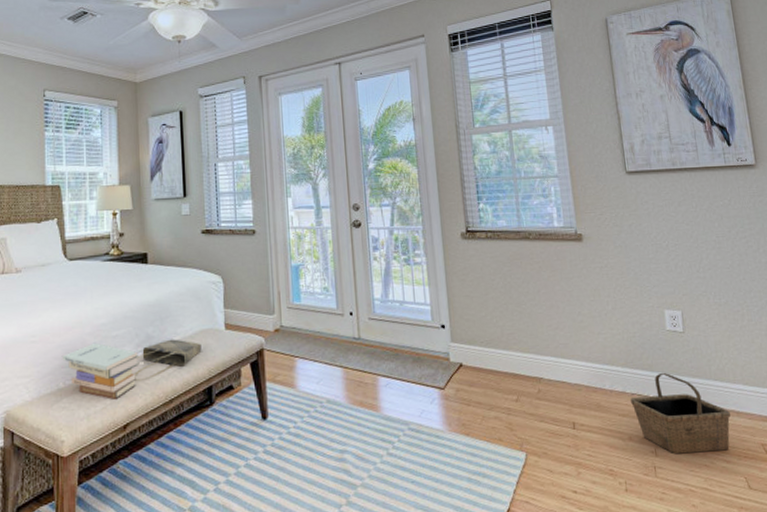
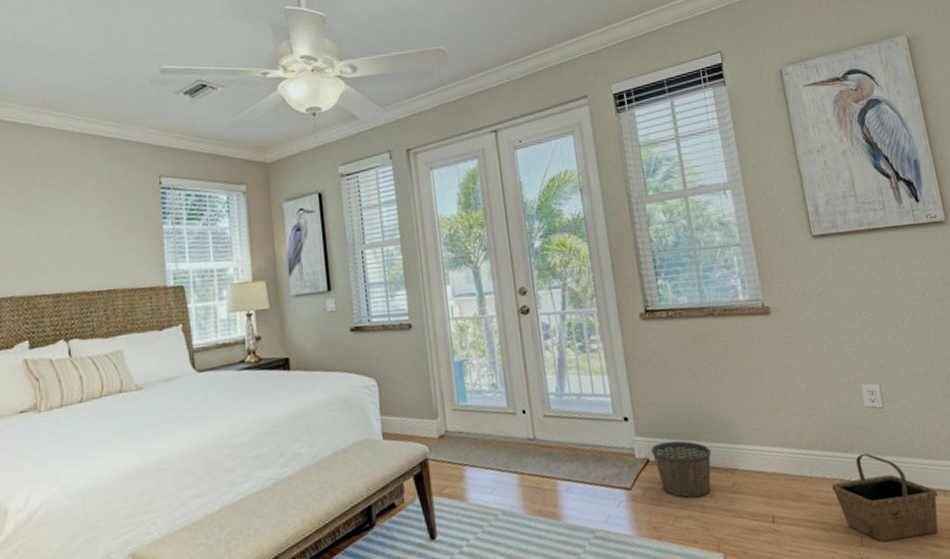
books: present [61,342,138,399] -> none [194,465,285,530]
tote bag: present [135,339,202,381] -> none [281,454,357,506]
basket: none [464,348,520,401] -> present [650,440,712,499]

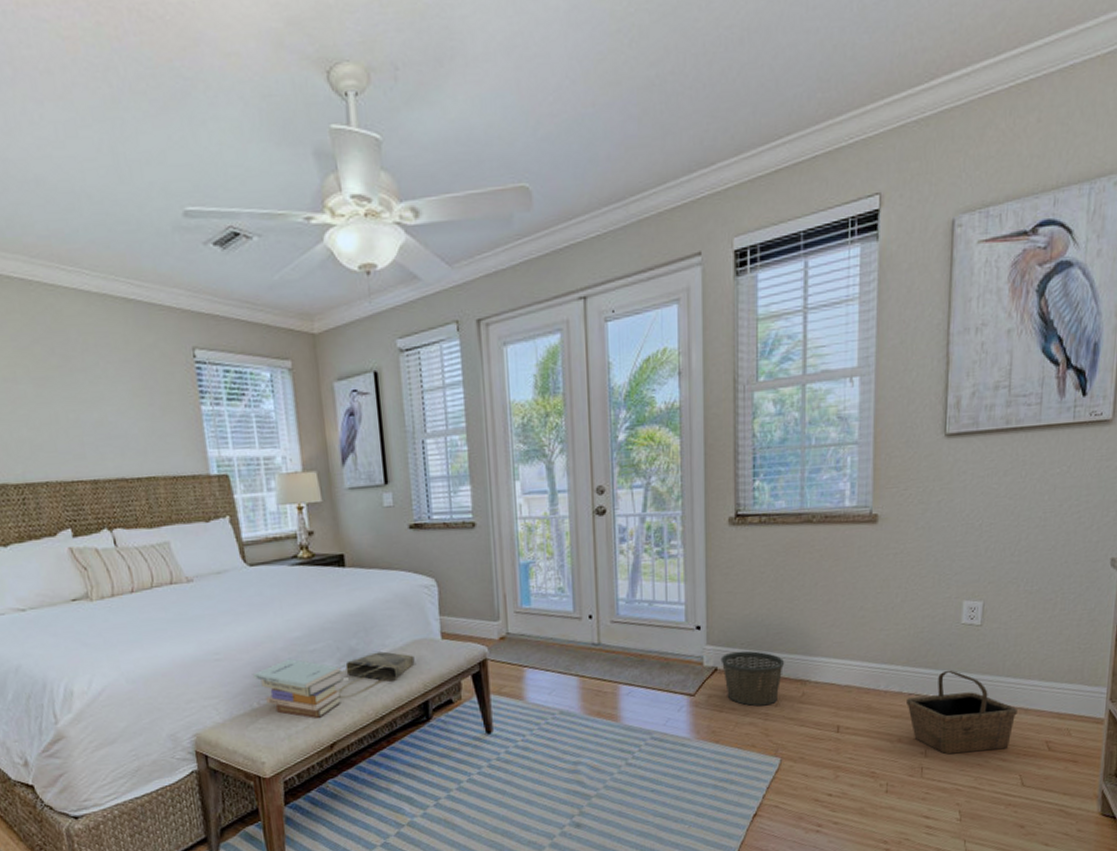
books: none [194,465,285,530] -> present [252,658,342,718]
tote bag: none [281,454,357,506] -> present [338,651,415,698]

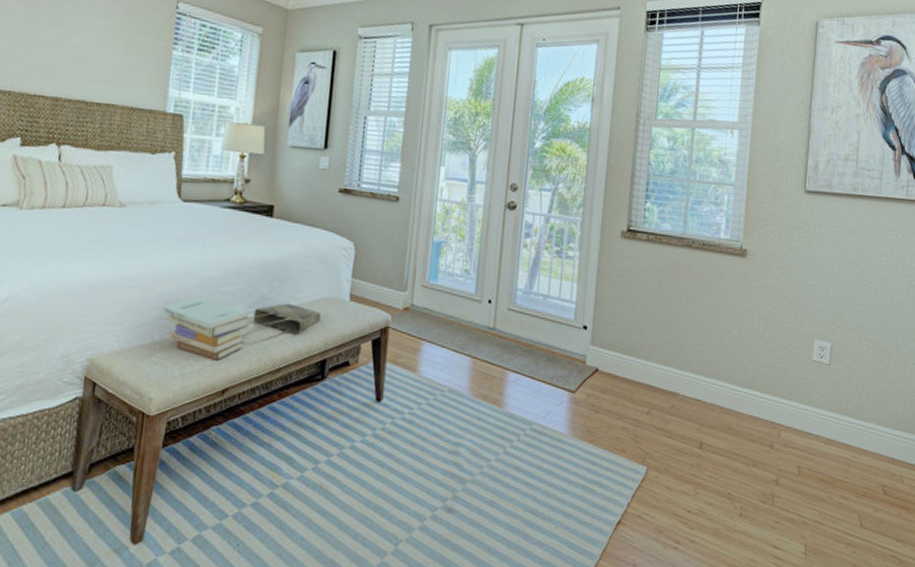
basket: present [720,650,785,707] -> none [602,355,659,413]
basket: present [907,671,1017,755] -> none [762,403,858,487]

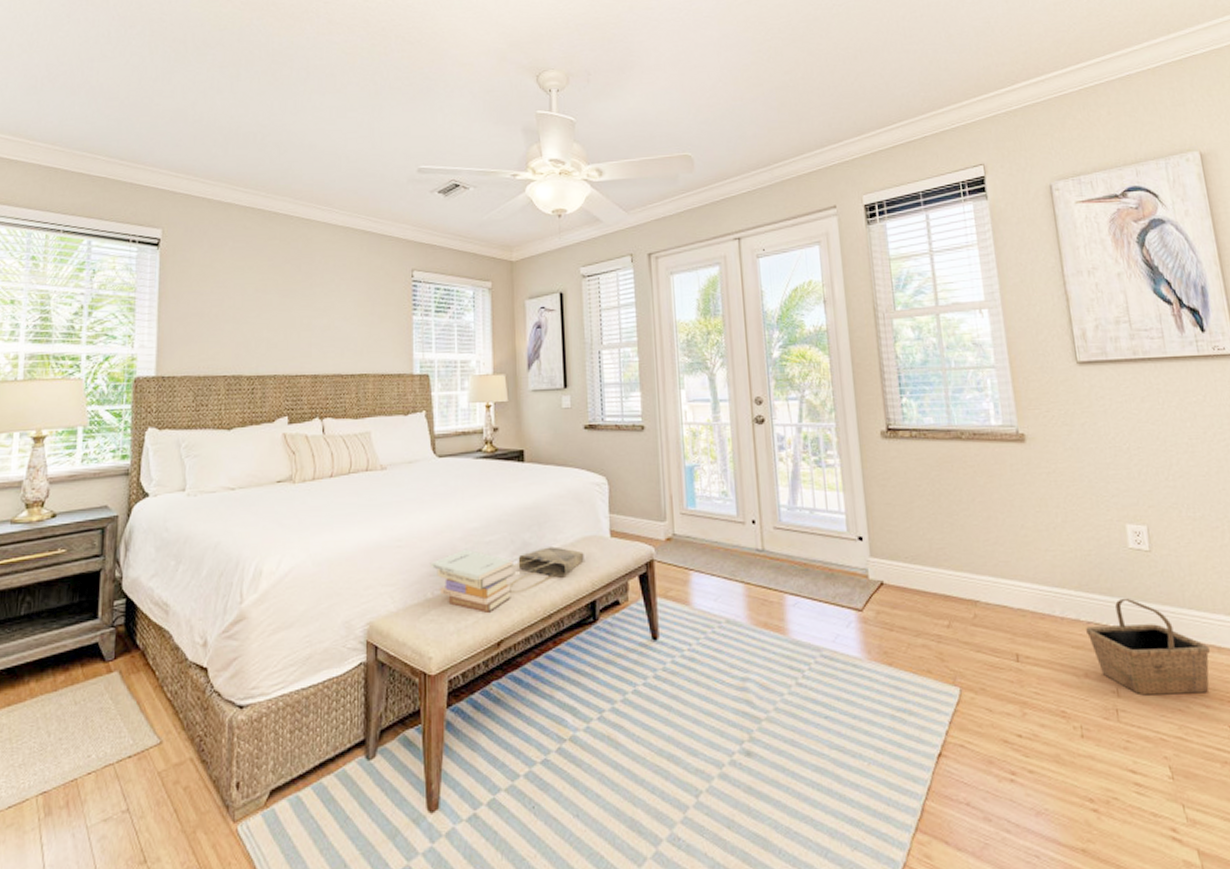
basket: none [762,403,858,487] -> present [1086,599,1210,696]

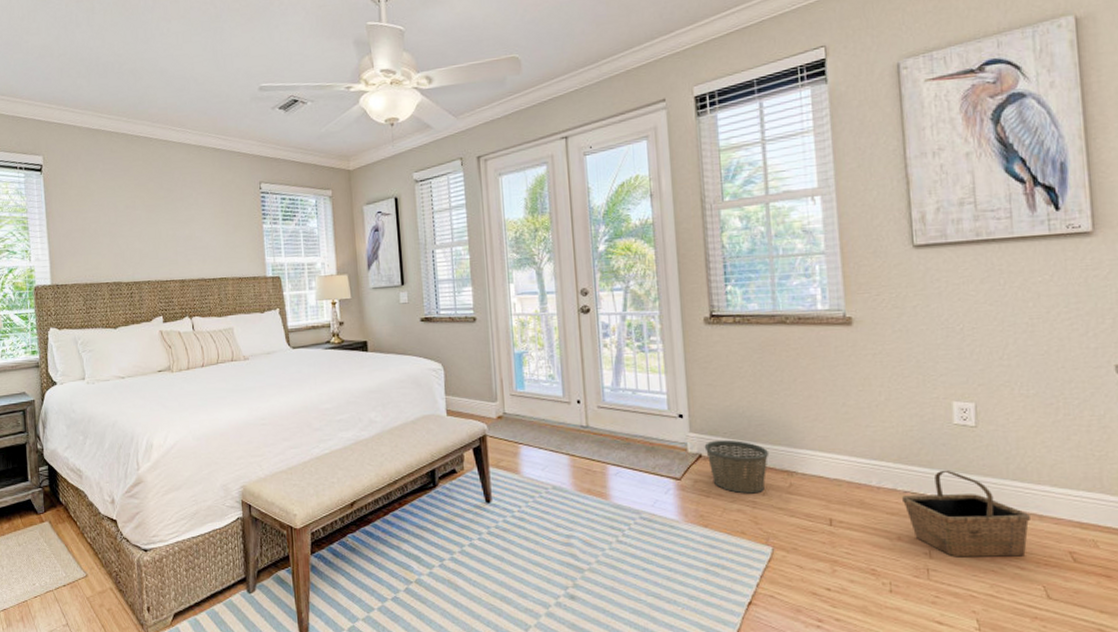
books: present [429,549,514,613] -> none [290,426,363,479]
tote bag: present [510,546,584,592] -> none [359,424,424,462]
basket: none [885,565,952,627] -> present [704,439,770,494]

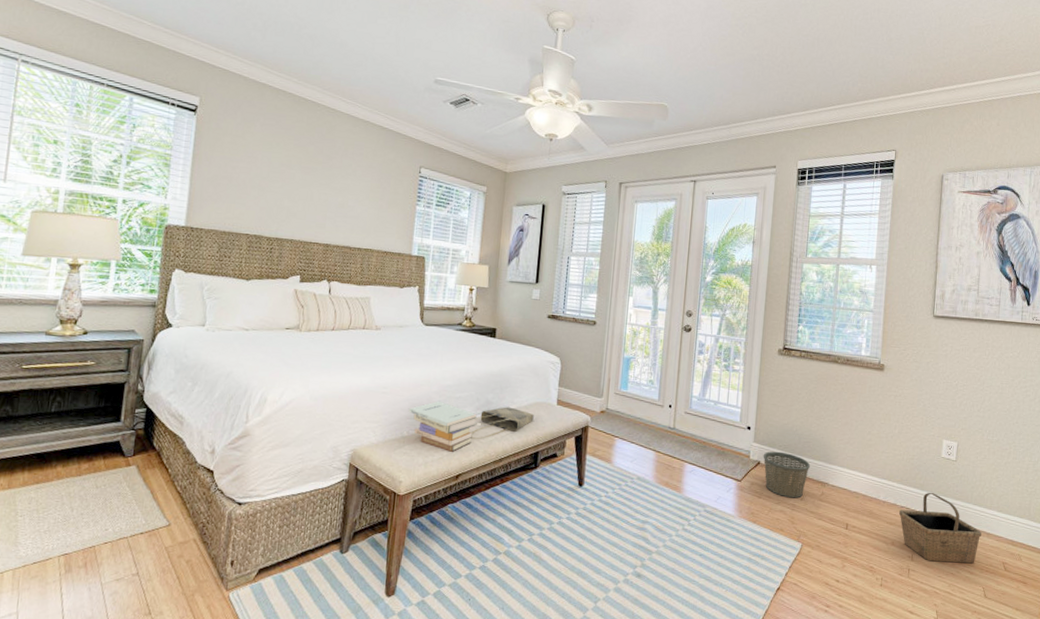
books: none [290,426,363,479] -> present [408,400,477,452]
tote bag: none [359,424,424,462] -> present [471,407,534,439]

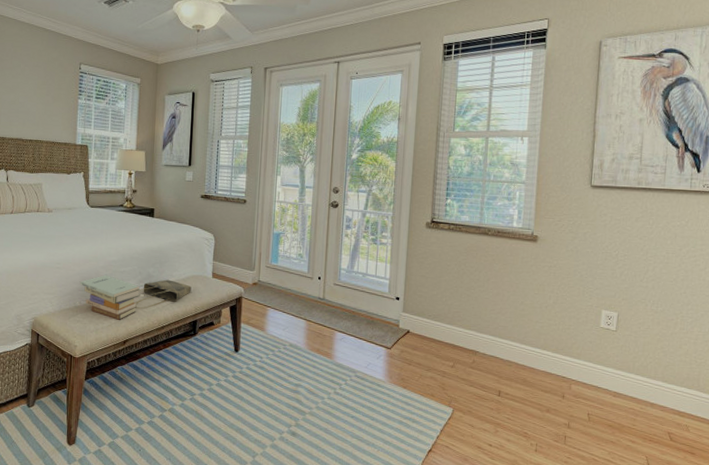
basket: present [763,451,811,499] -> none [412,320,461,366]
basket: present [899,493,981,564] -> none [555,362,644,433]

